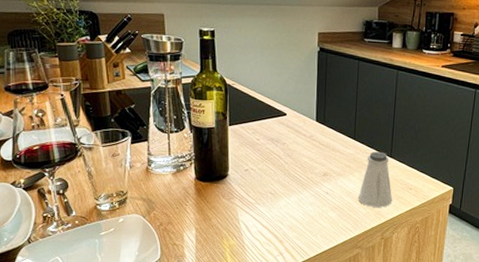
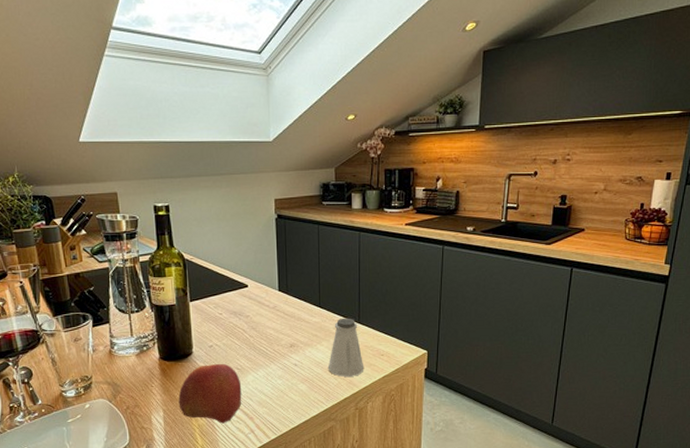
apple: none [211,187,274,245] -> present [178,363,242,424]

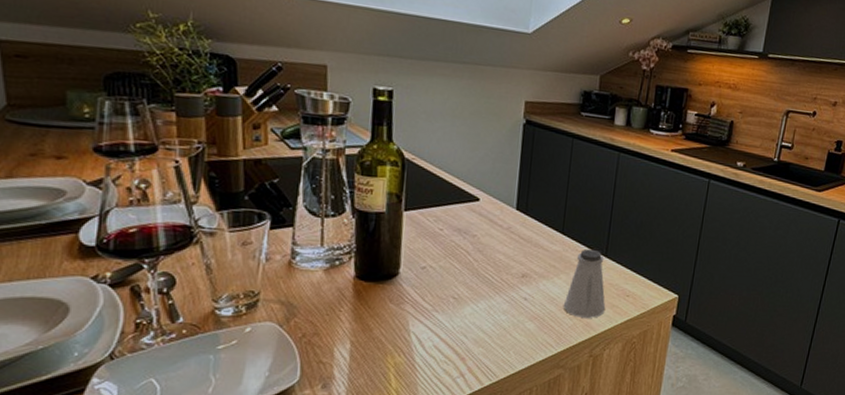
apple: present [178,363,242,424] -> none [372,289,456,363]

